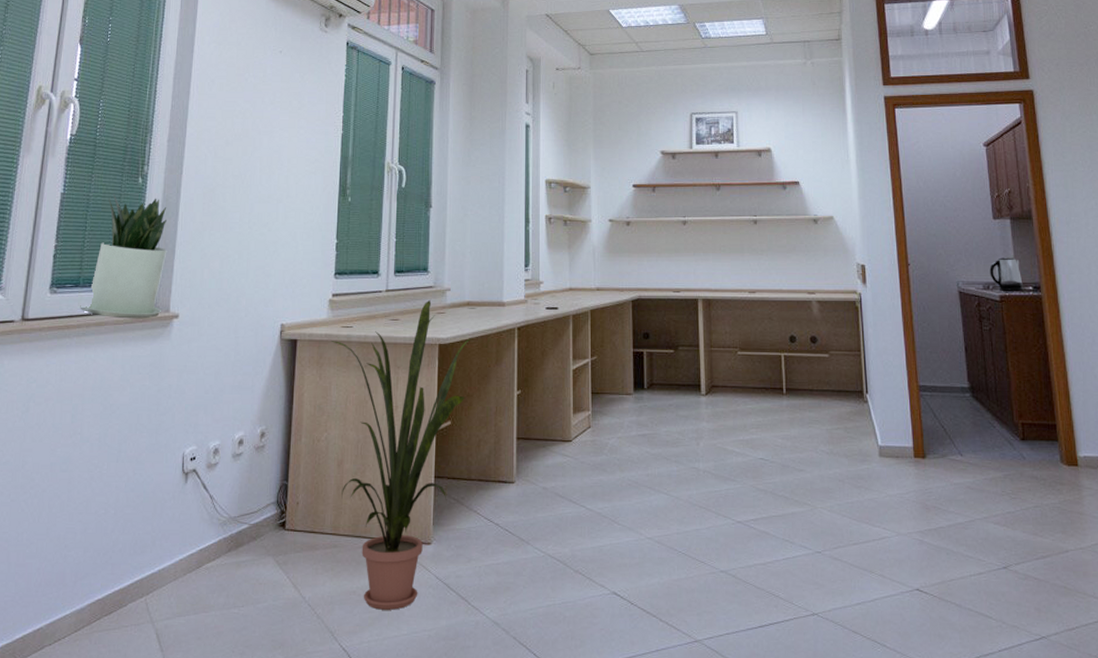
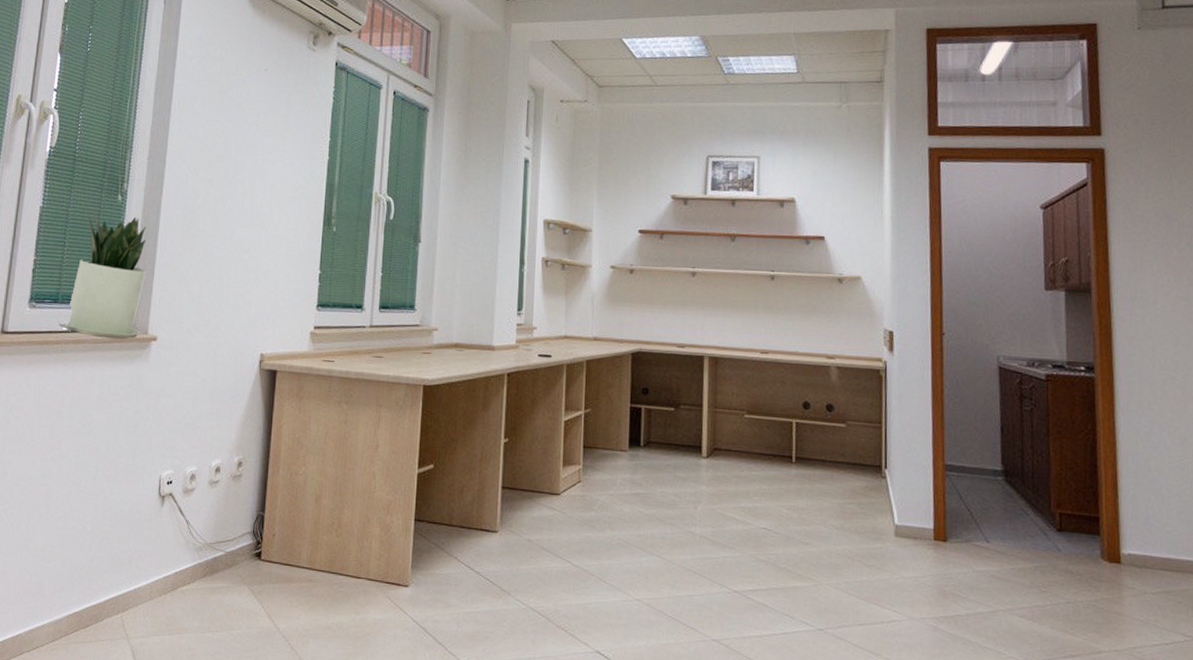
house plant: present [330,299,473,610] -> none [311,338,460,649]
kettle: present [989,256,1023,291] -> none [1036,332,1074,371]

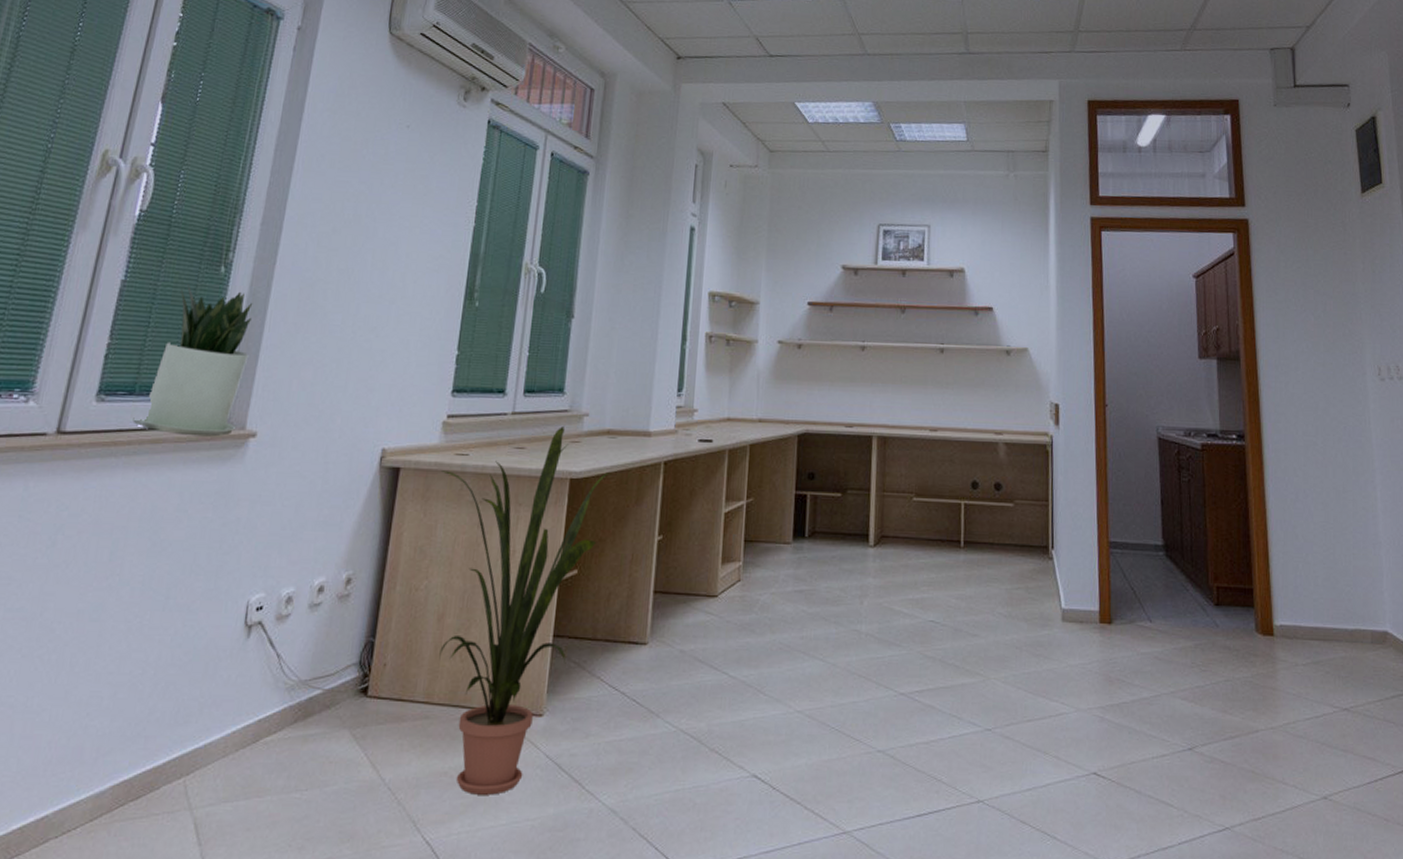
house plant: none [311,338,460,649] -> present [439,425,612,795]

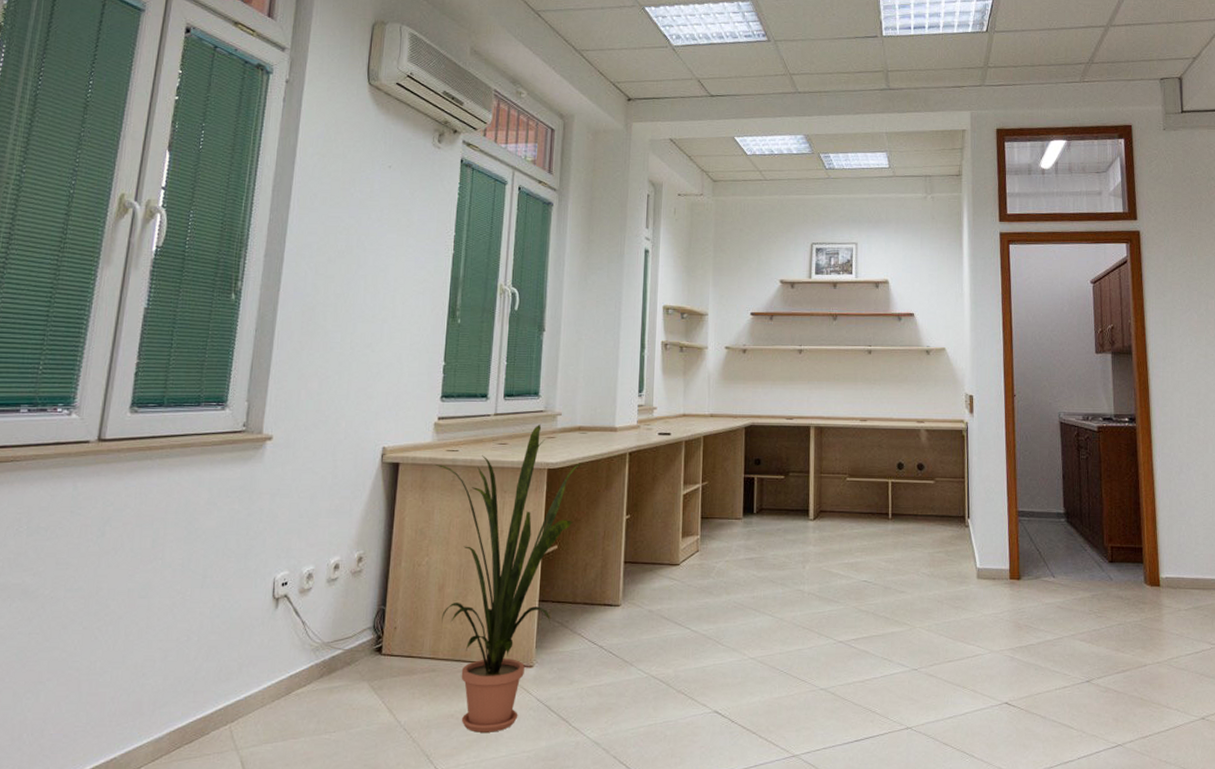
planter: present [133,284,253,437] -> none [163,310,262,441]

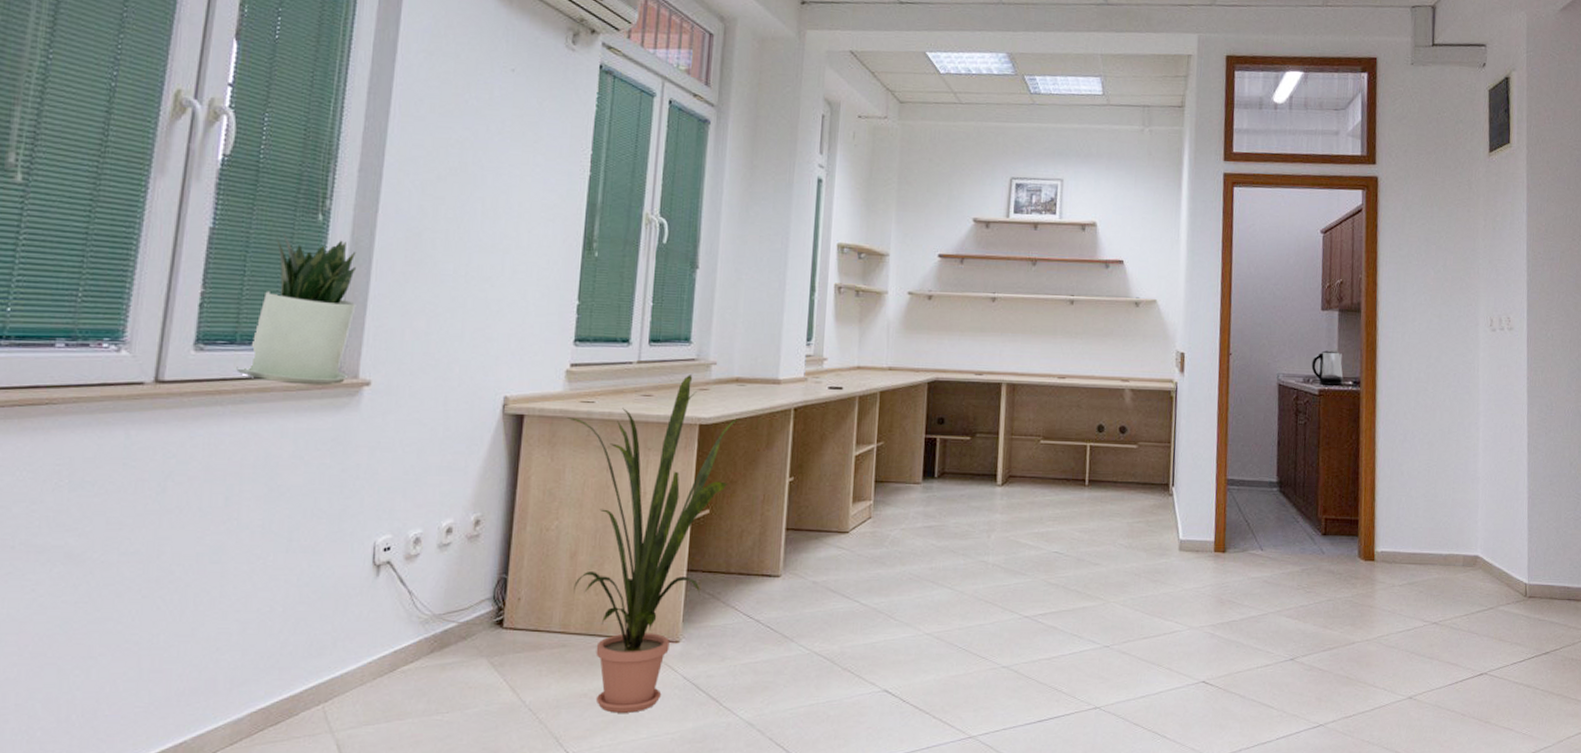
planter: none [163,310,262,441] -> present [236,232,357,386]
kettle: none [1089,389,1120,422] -> present [1311,349,1343,386]

